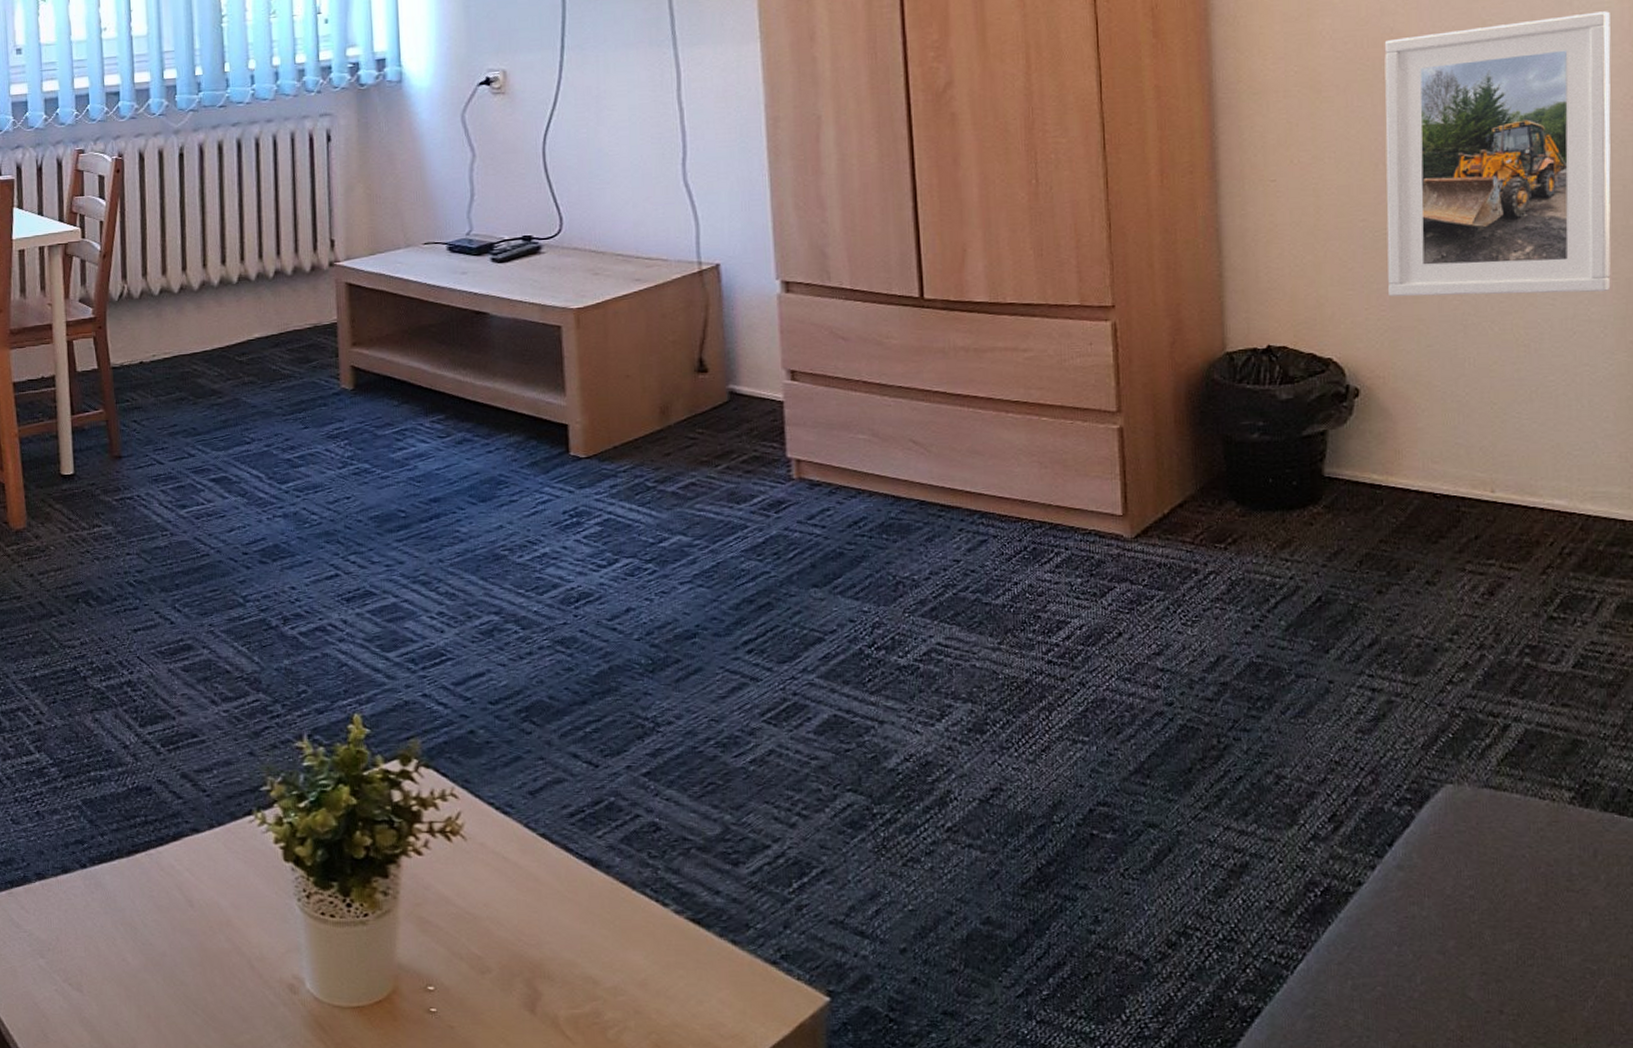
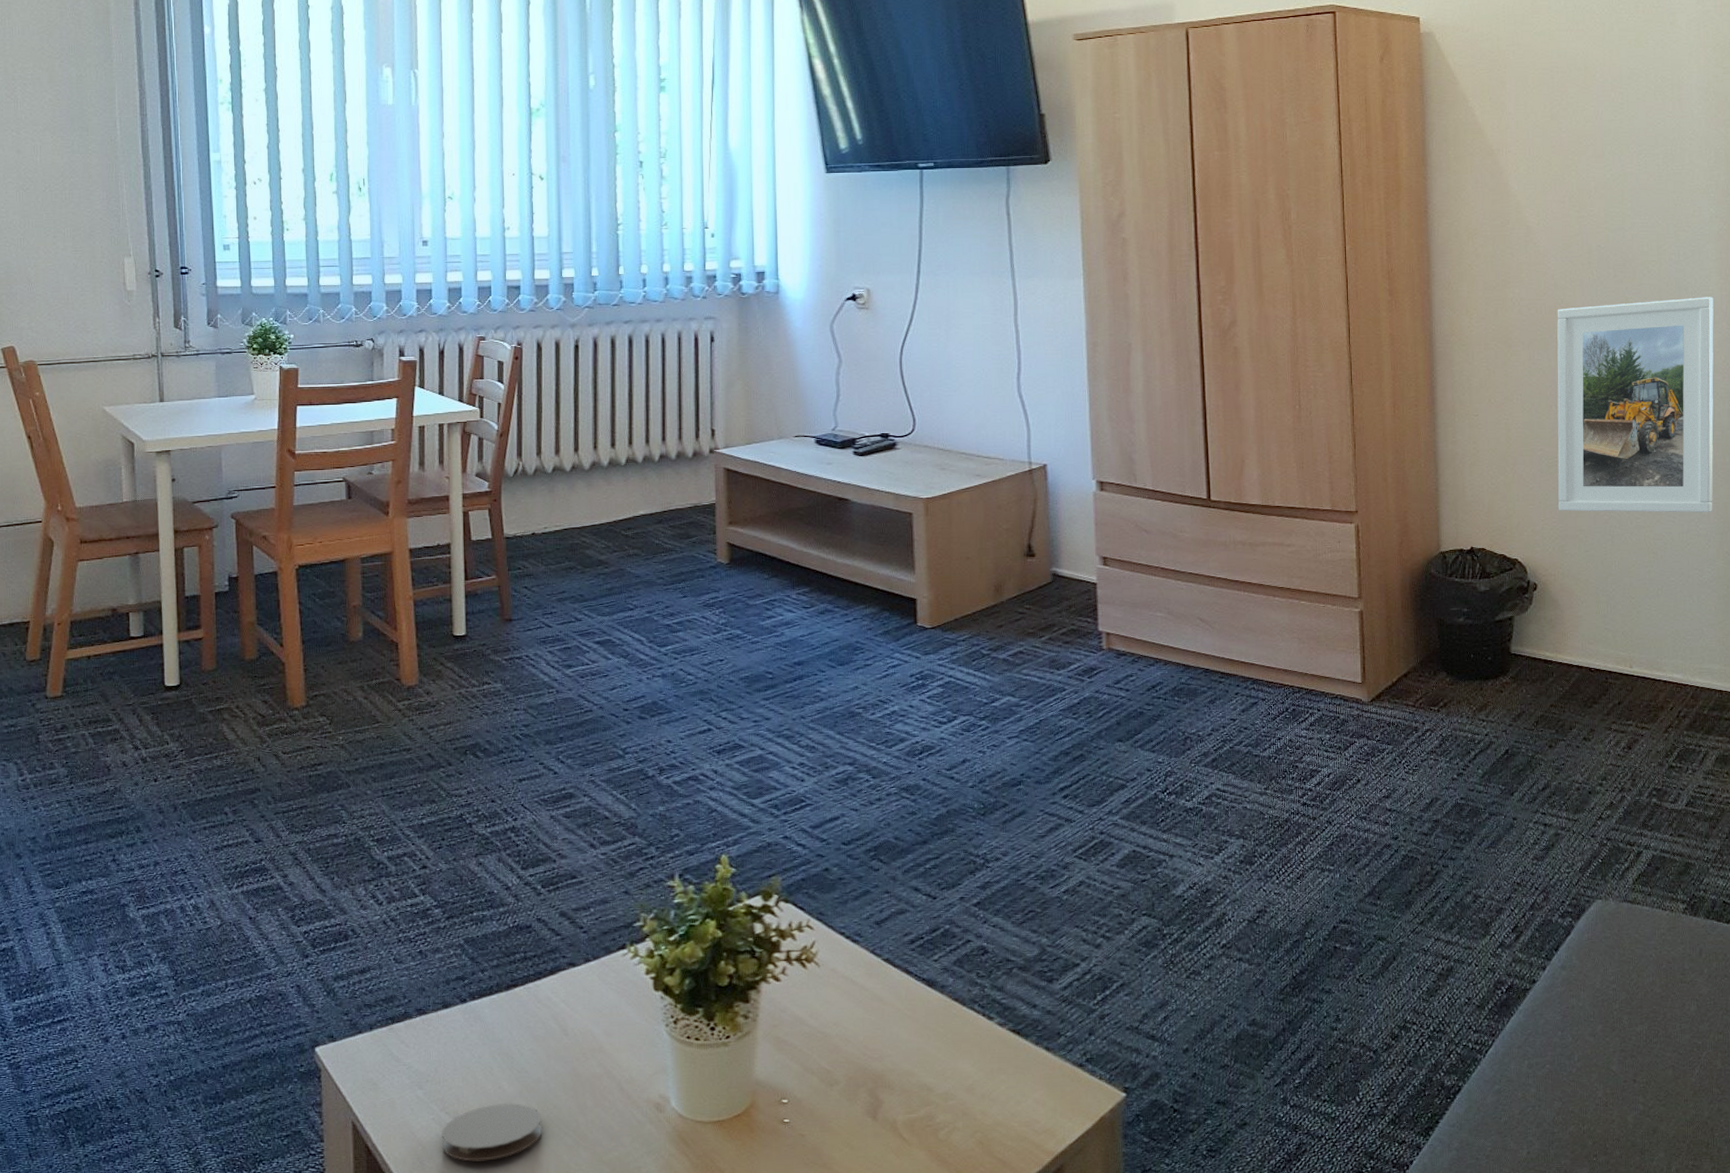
coaster: none [65,976,170,1037] -> present [442,1102,543,1162]

